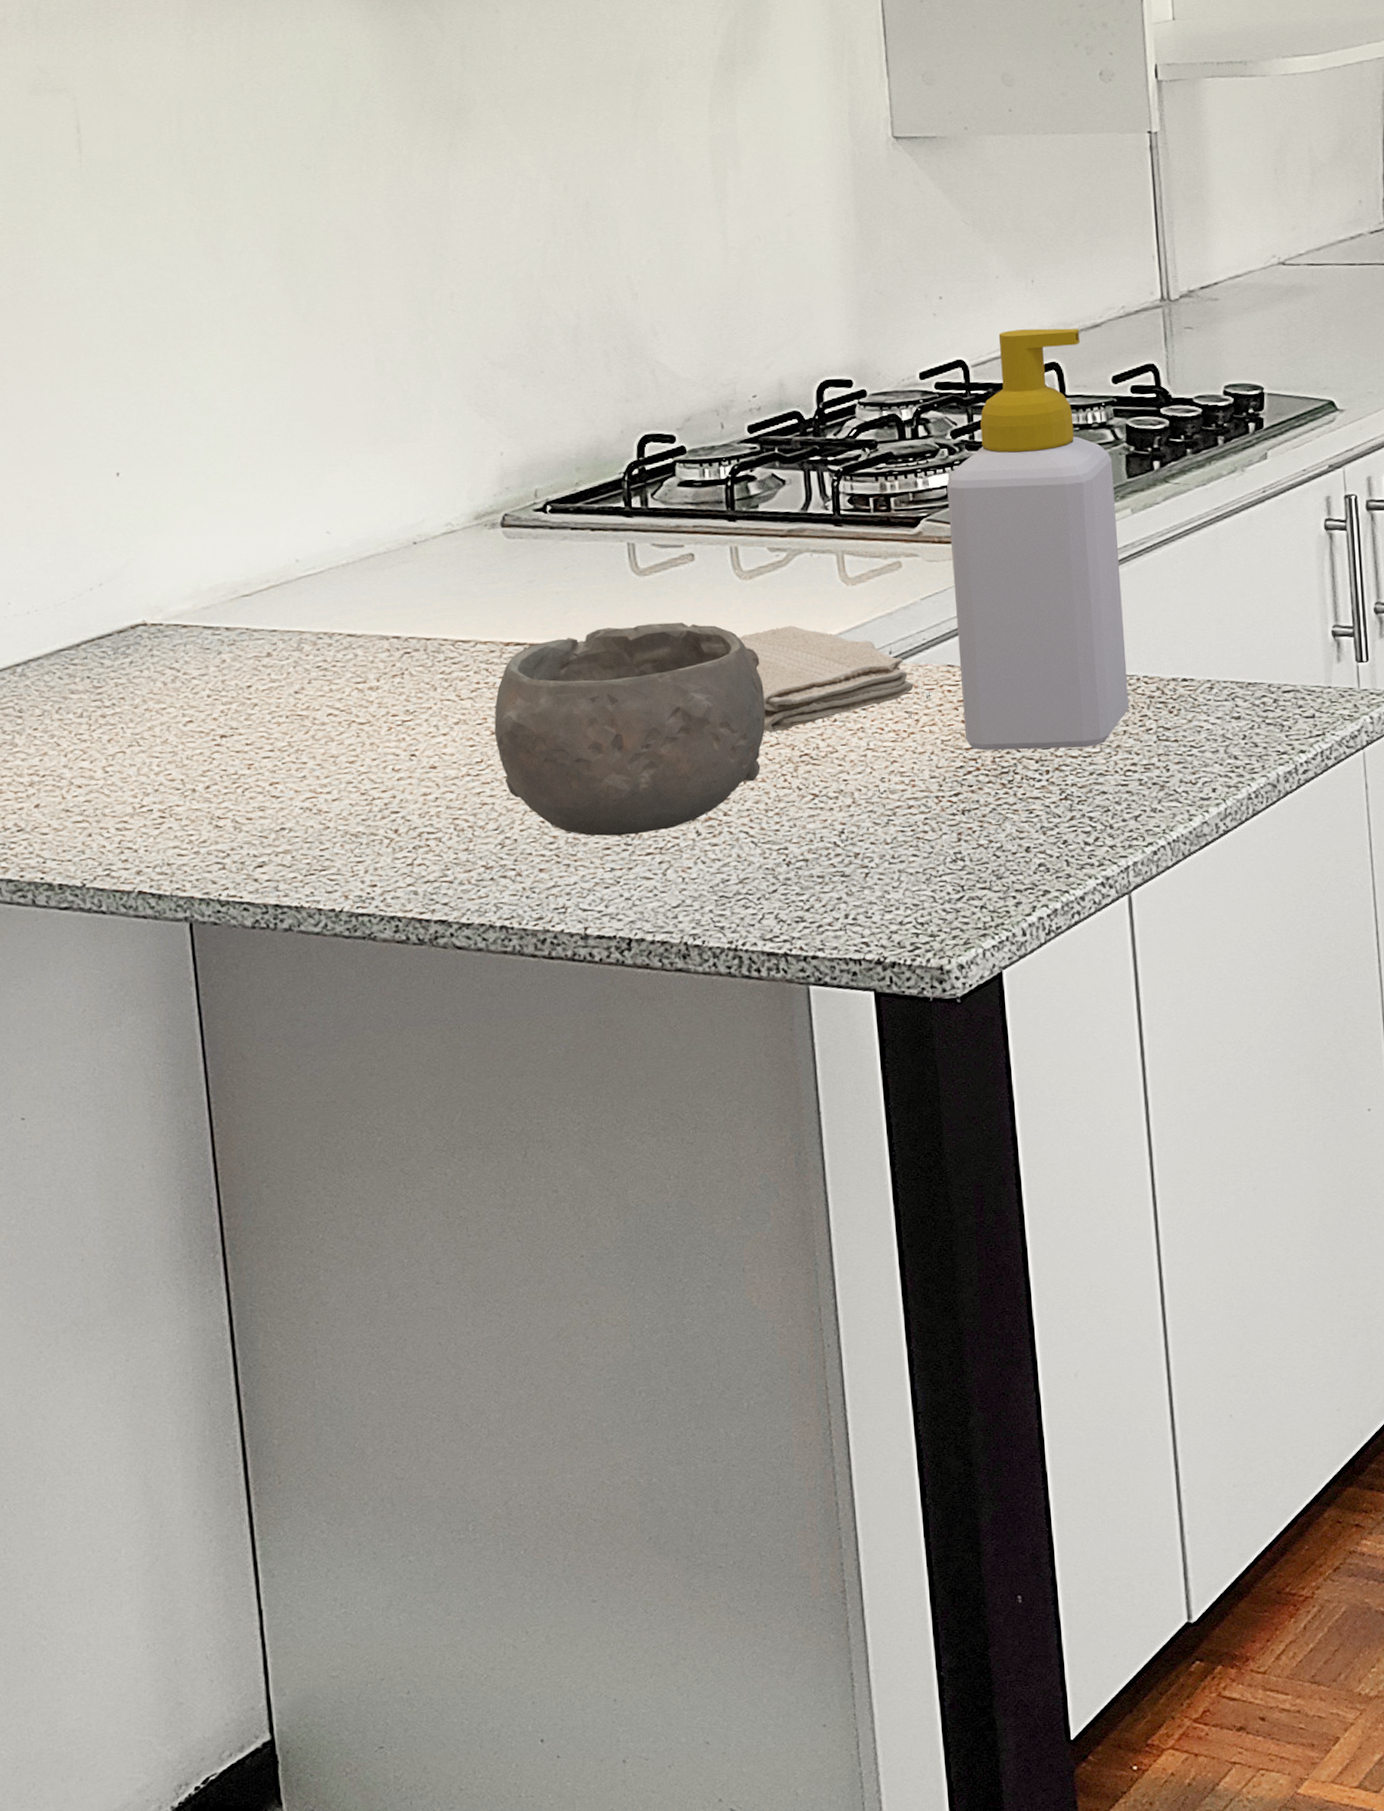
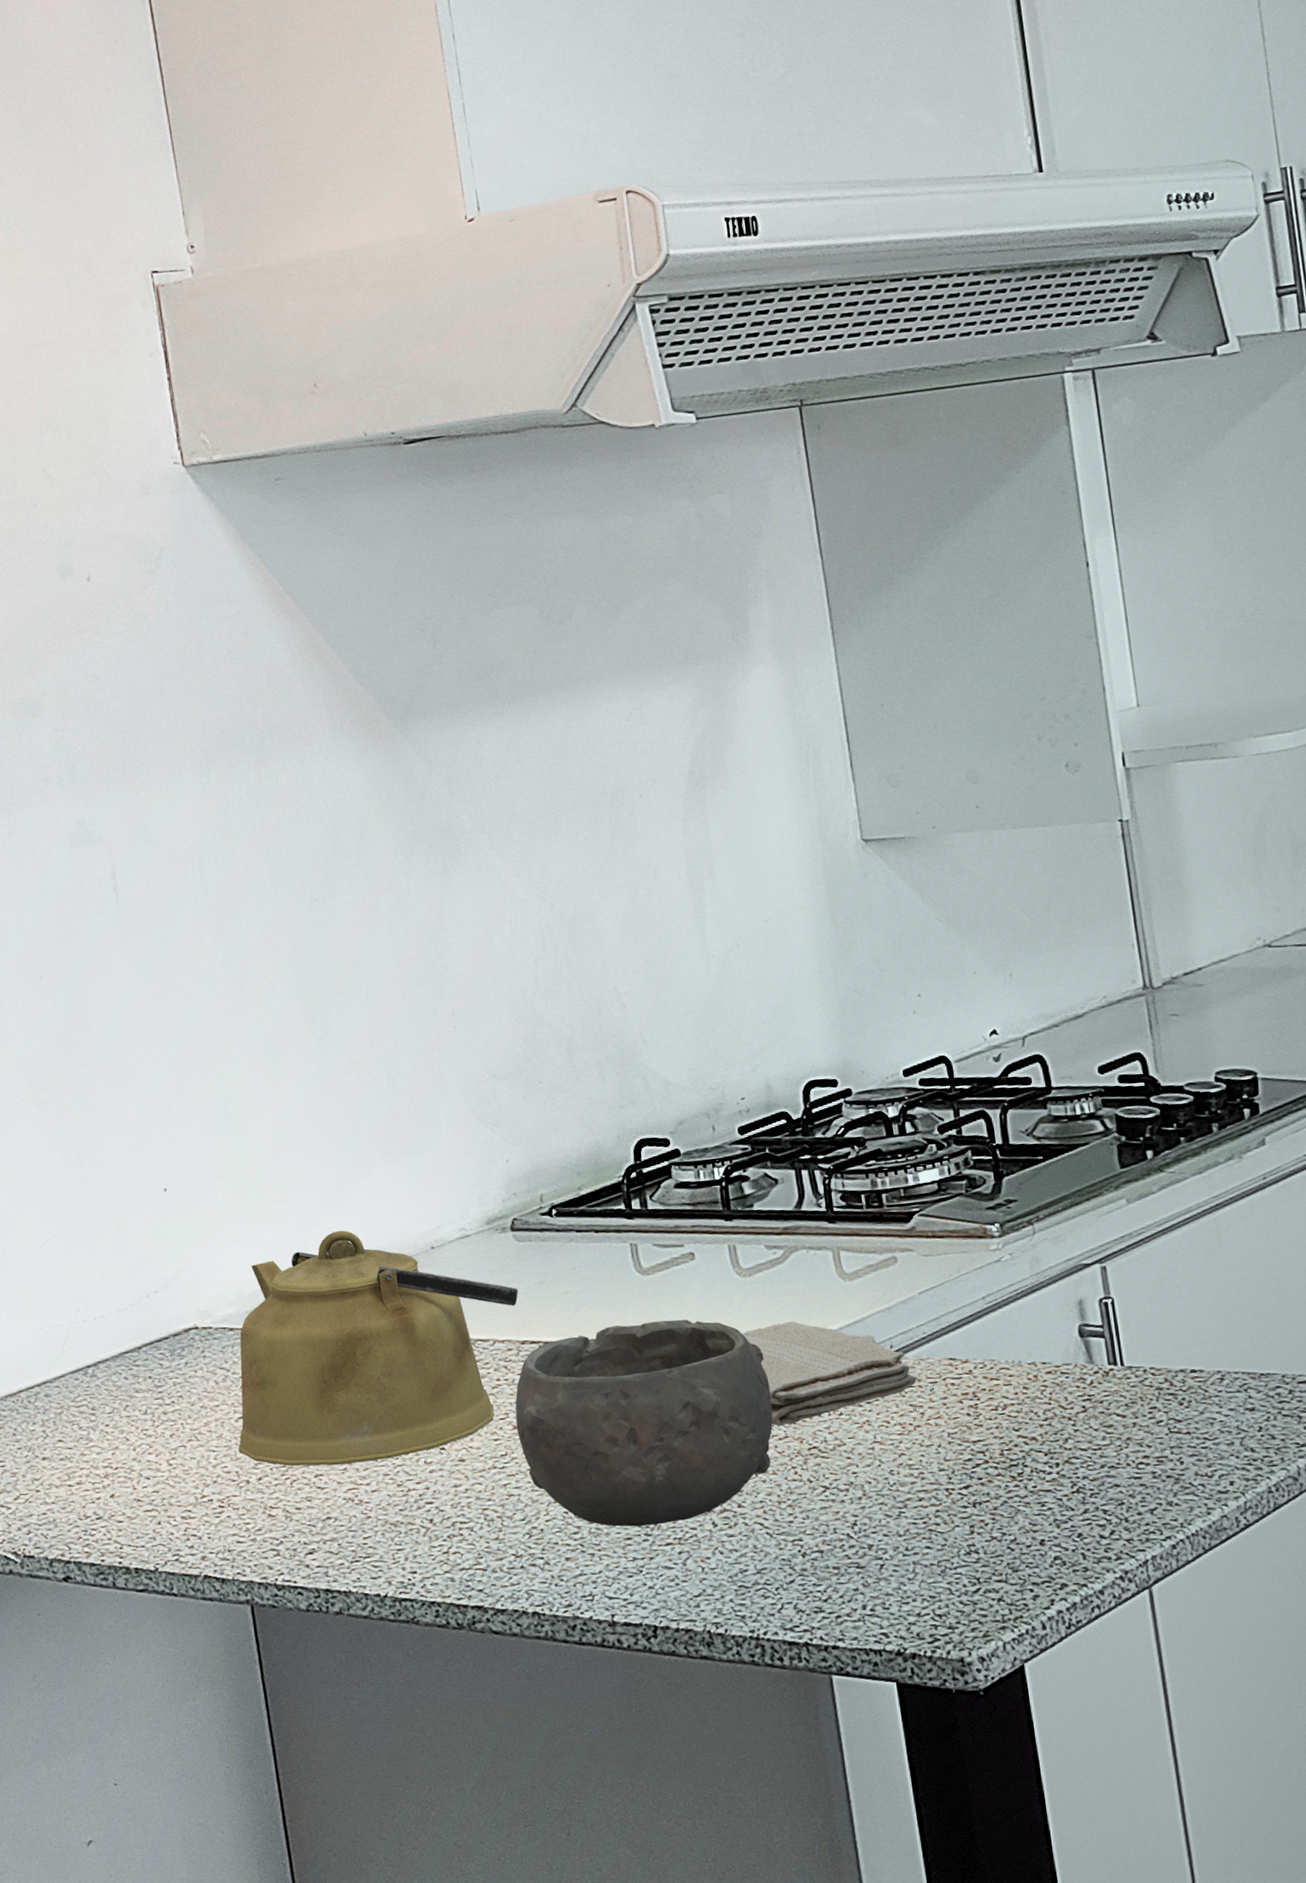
kettle: none [185,522,505,774] -> present [238,1230,518,1466]
soap bottle: present [947,328,1129,751] -> none [937,1020,1137,1444]

